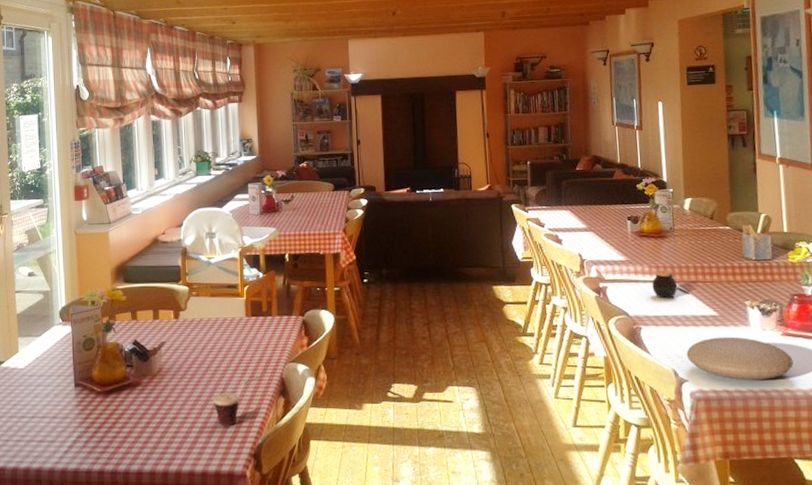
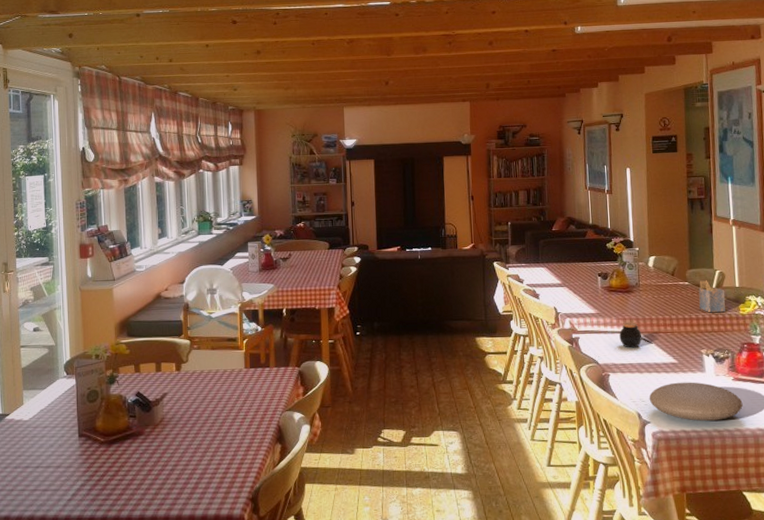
cup: present [213,377,259,426] -> none [213,425,257,472]

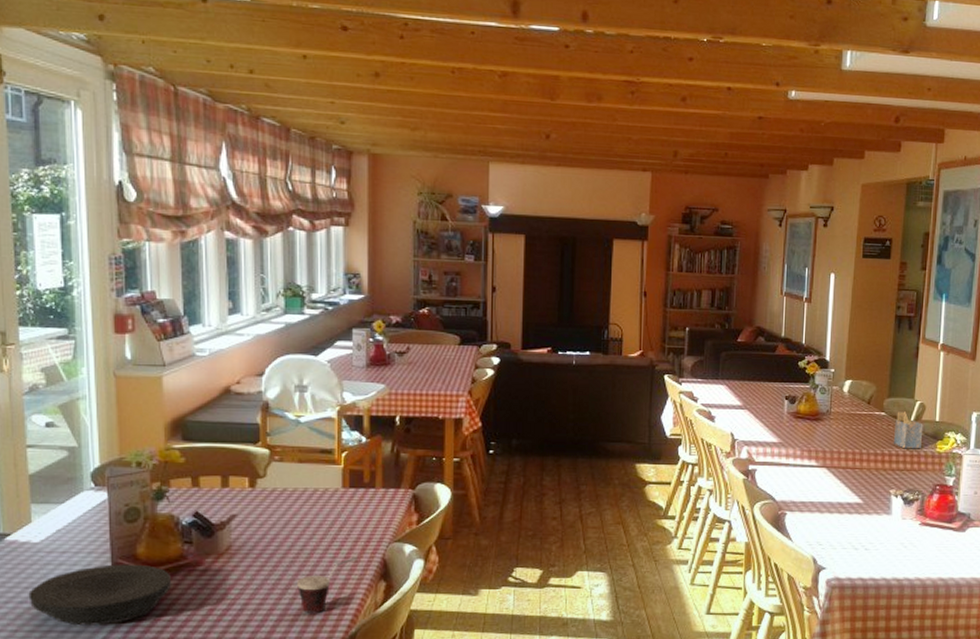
plate: none [21,435,121,485] -> present [28,564,171,626]
cup: none [213,425,257,472] -> present [297,557,356,613]
jar: present [619,322,642,348] -> none [802,454,828,485]
plate: present [649,382,743,421] -> none [827,525,927,568]

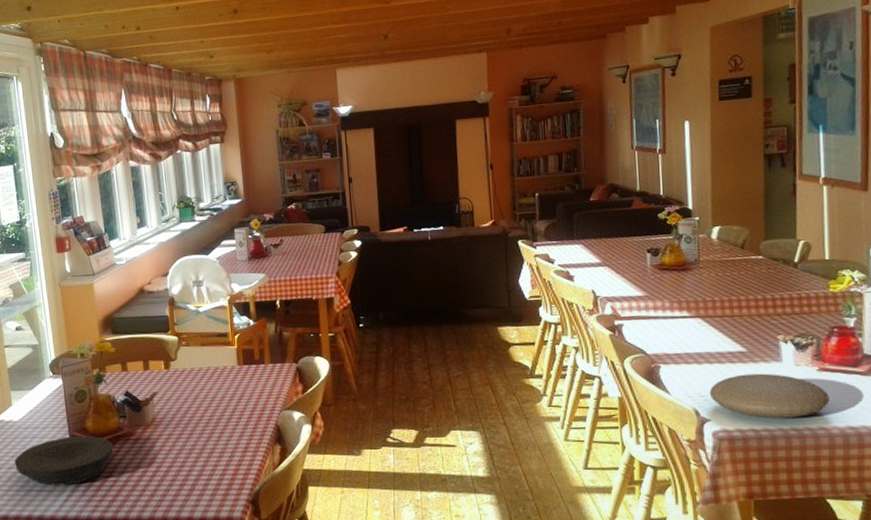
cup: present [297,557,356,613] -> none [208,425,254,473]
plate: none [827,525,927,568] -> present [709,373,830,418]
napkin holder: present [894,411,924,449] -> none [776,253,811,292]

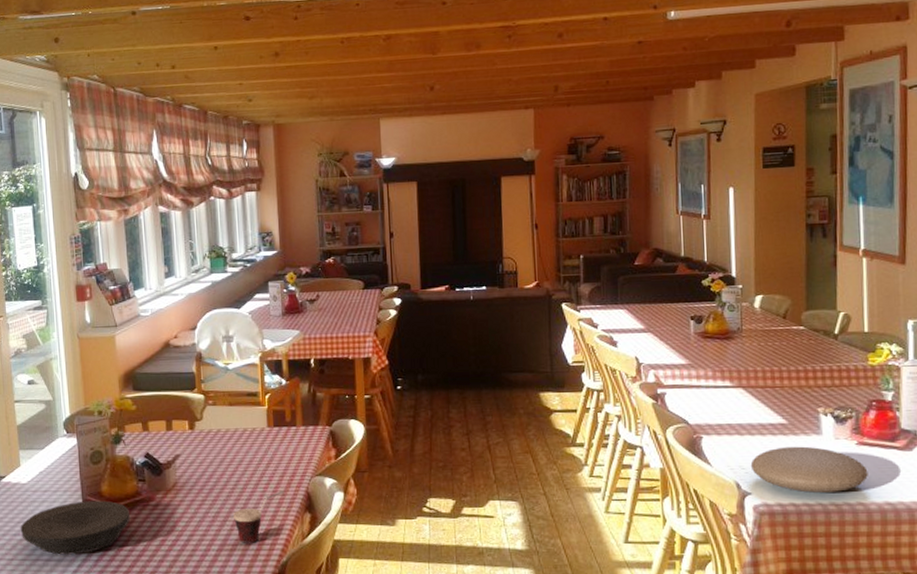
cup: none [208,425,254,473] -> present [233,491,283,543]

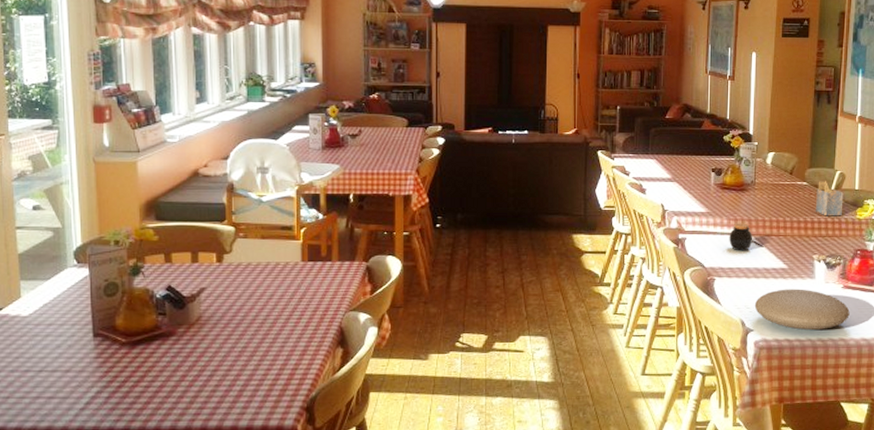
plate: present [20,500,130,555] -> none [18,334,147,392]
cup: present [233,491,283,543] -> none [262,326,315,378]
jar: none [715,374,744,406] -> present [729,223,753,251]
napkin holder: none [816,324,851,364] -> present [816,181,844,216]

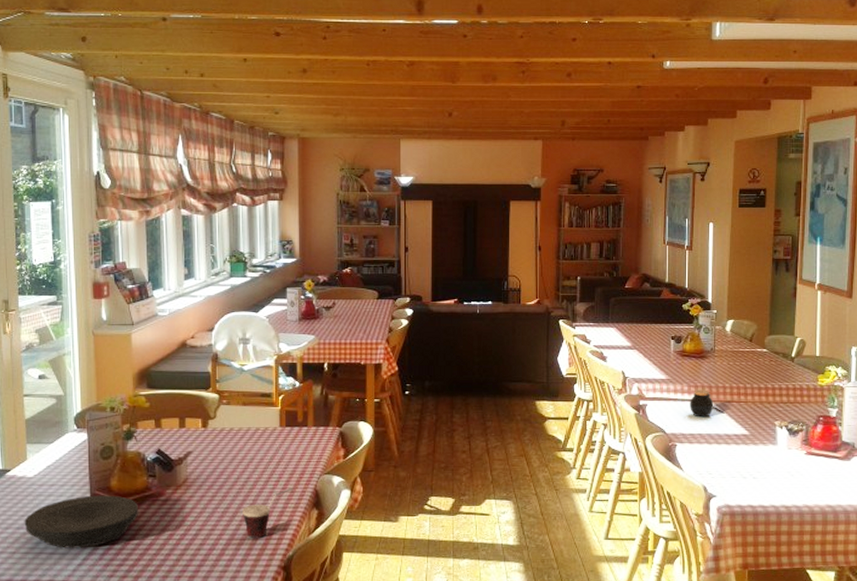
plate: none [18,334,147,392] -> present [24,495,138,549]
cup: none [262,326,315,378] -> present [243,488,292,538]
plate: present [754,289,850,330] -> none [716,455,814,496]
napkin holder: present [816,181,844,216] -> none [777,348,804,383]

